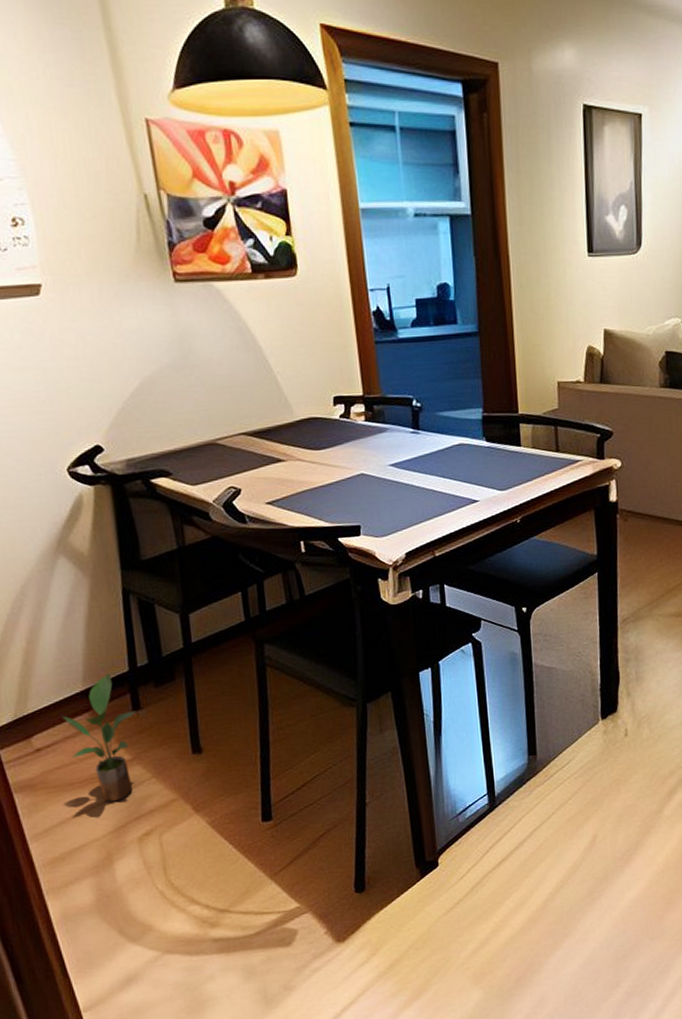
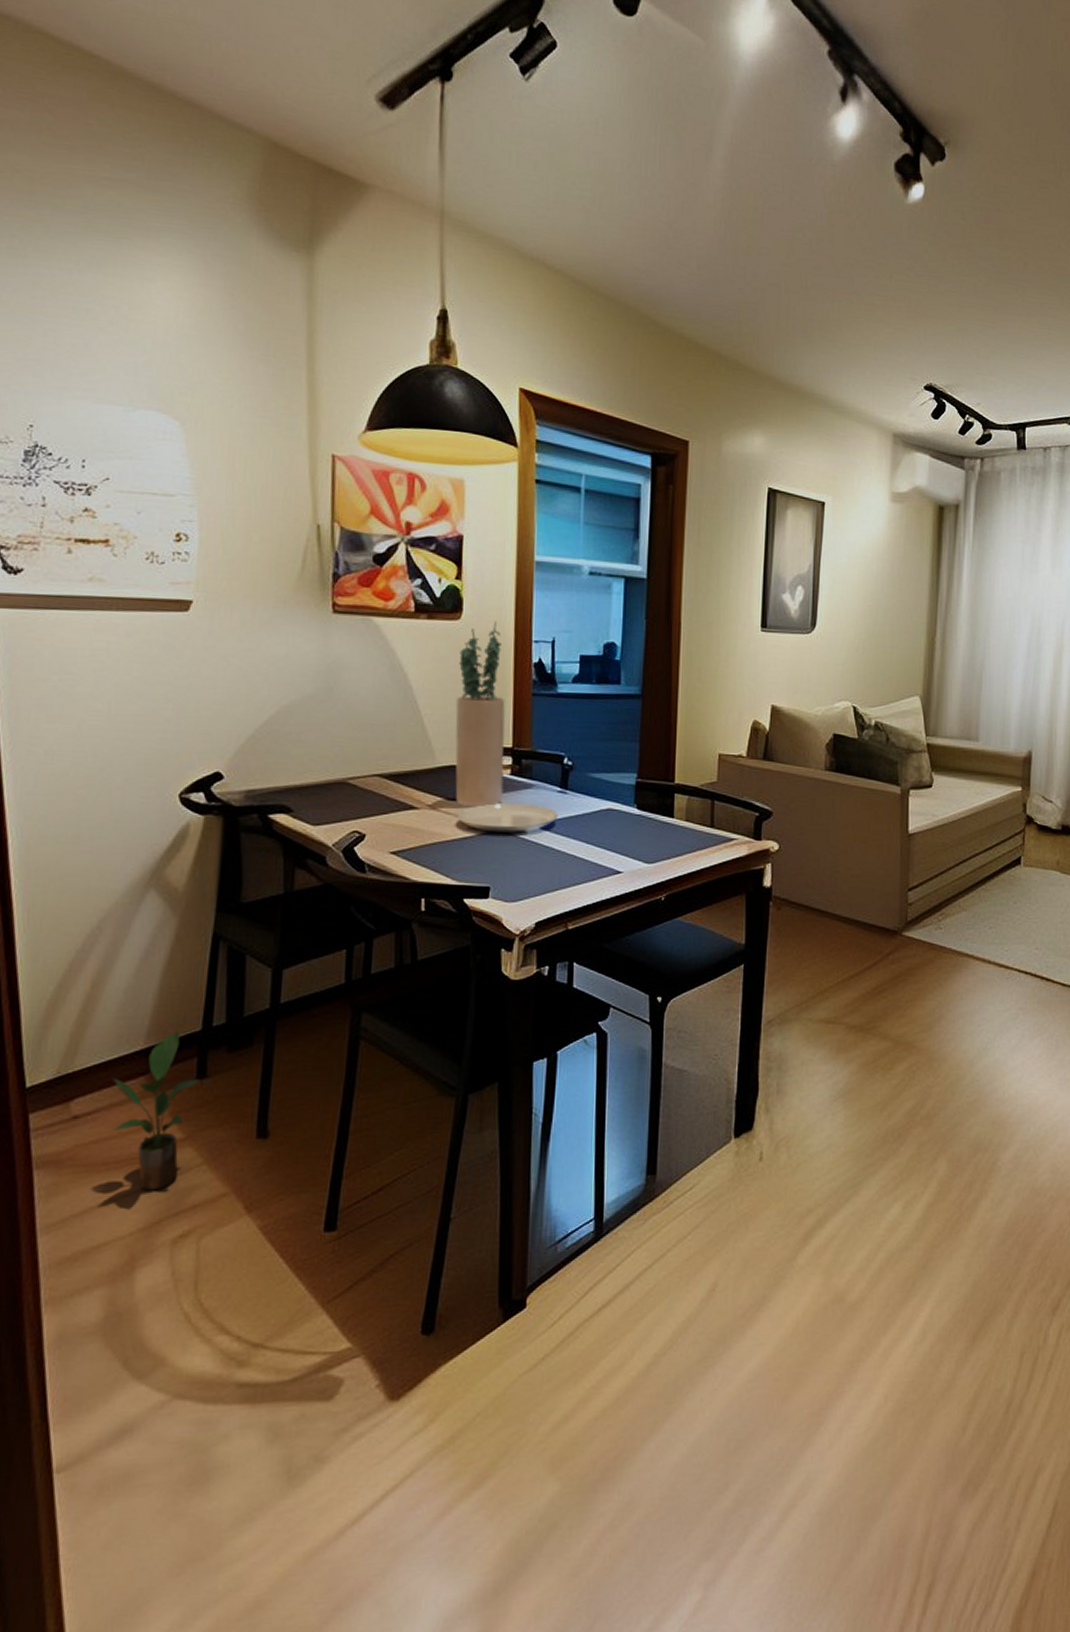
vase: none [300,273,361,455] -> present [455,621,505,808]
plate: none [321,446,414,476] -> present [457,803,558,833]

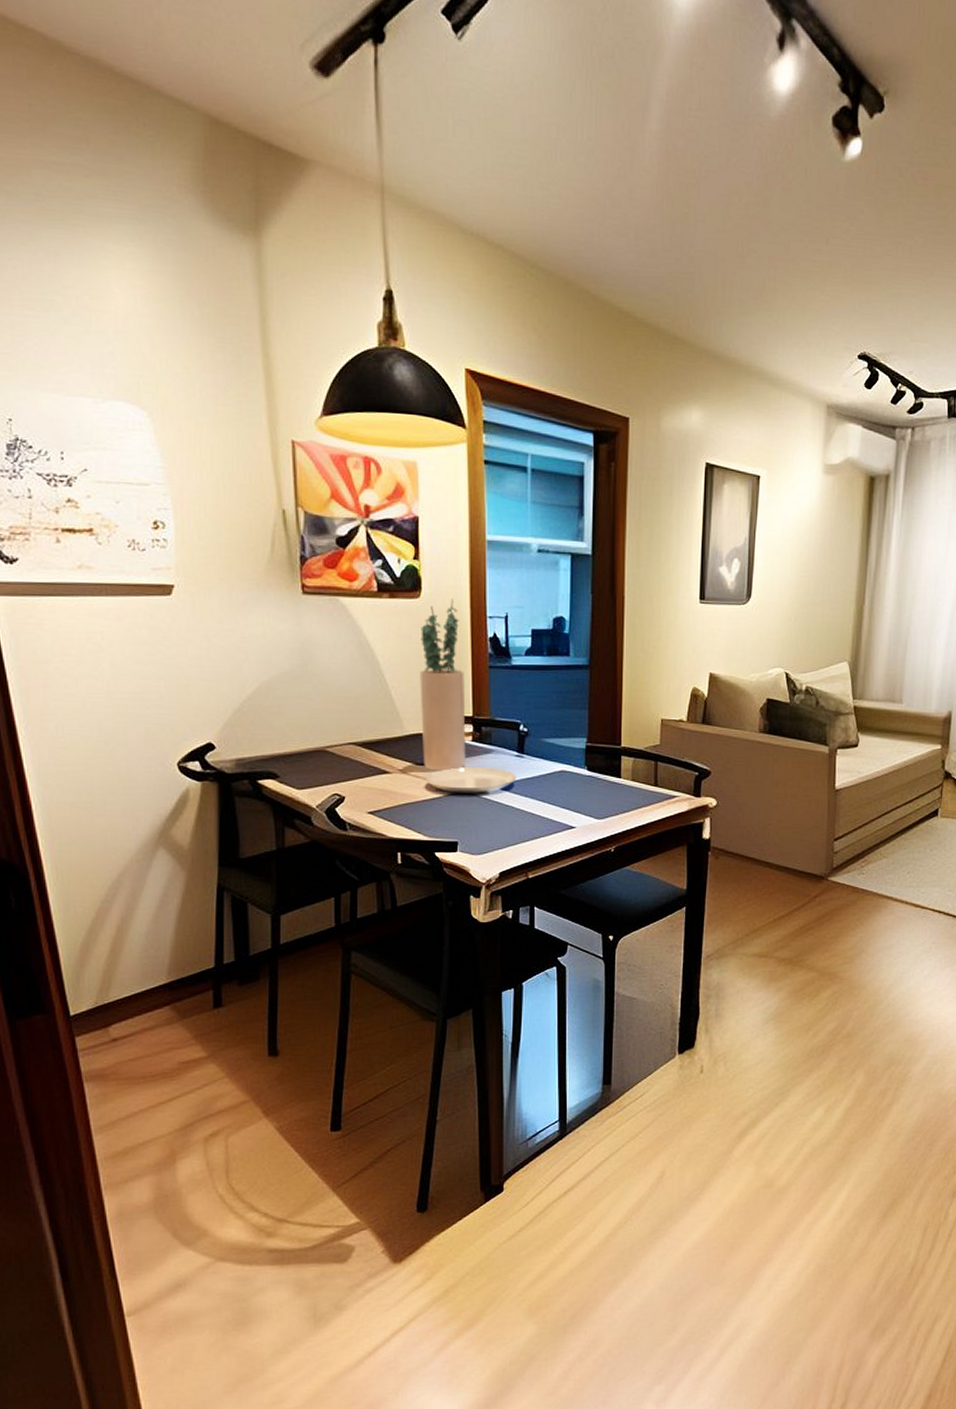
potted plant: present [112,1031,200,1191] -> none [142,968,217,1099]

